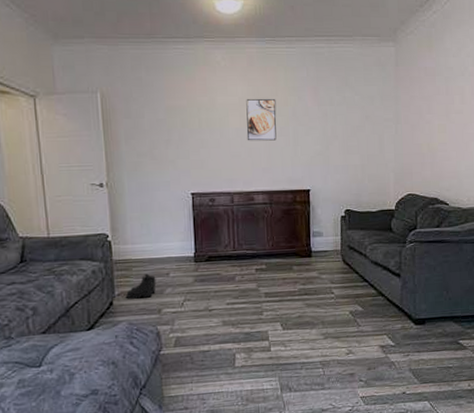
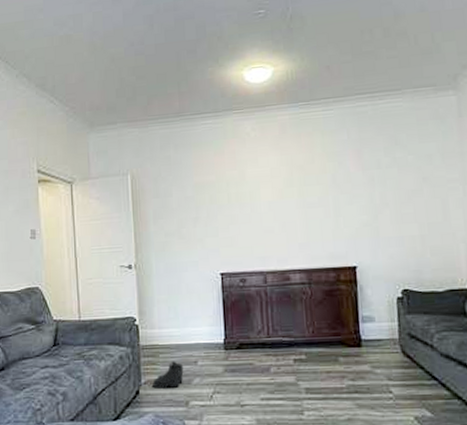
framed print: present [246,98,277,141] -> none [278,167,315,215]

